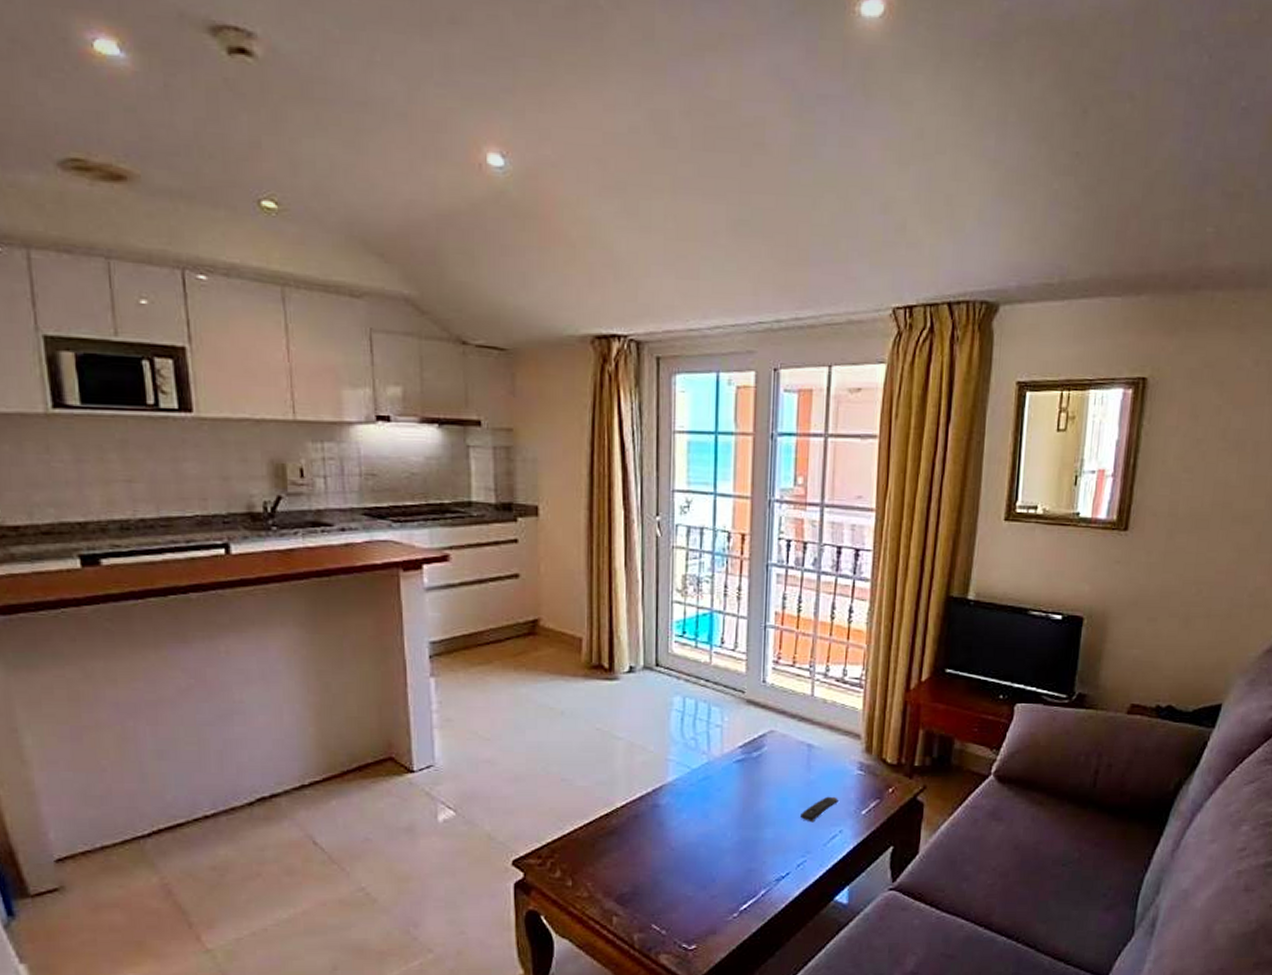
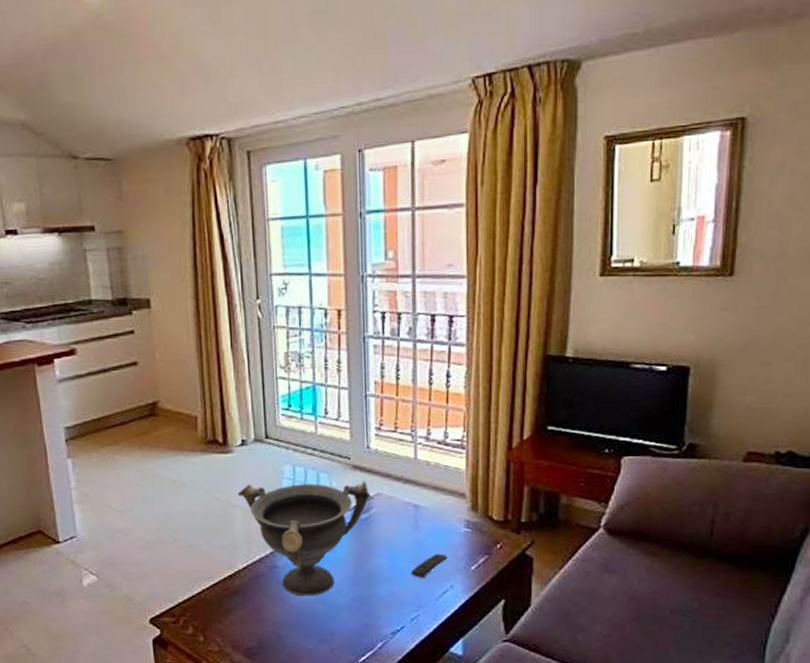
decorative bowl: none [621,715,765,839] -> present [237,481,372,596]

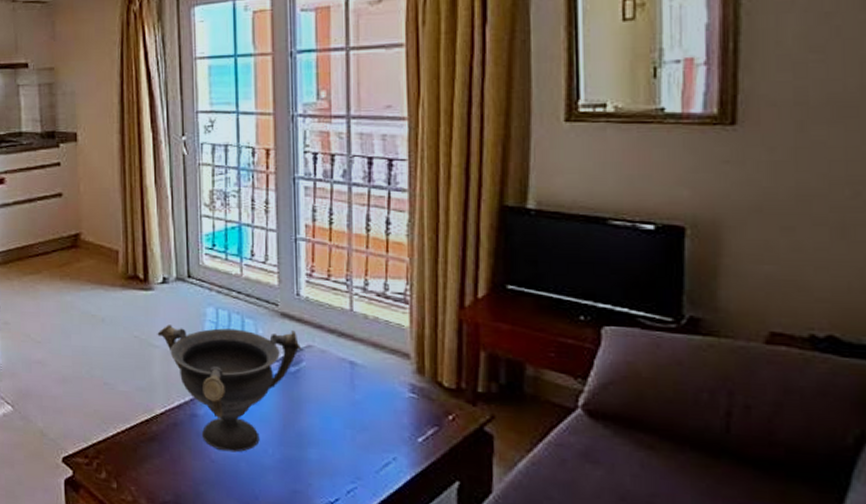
remote control: present [411,553,447,579] -> none [347,418,389,447]

